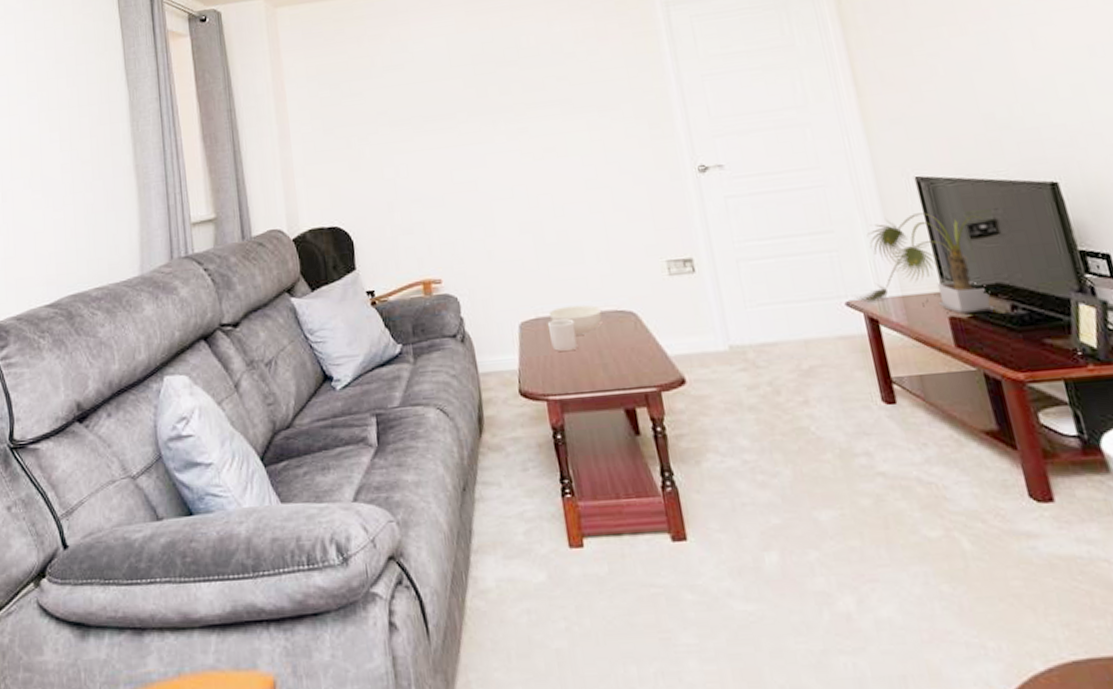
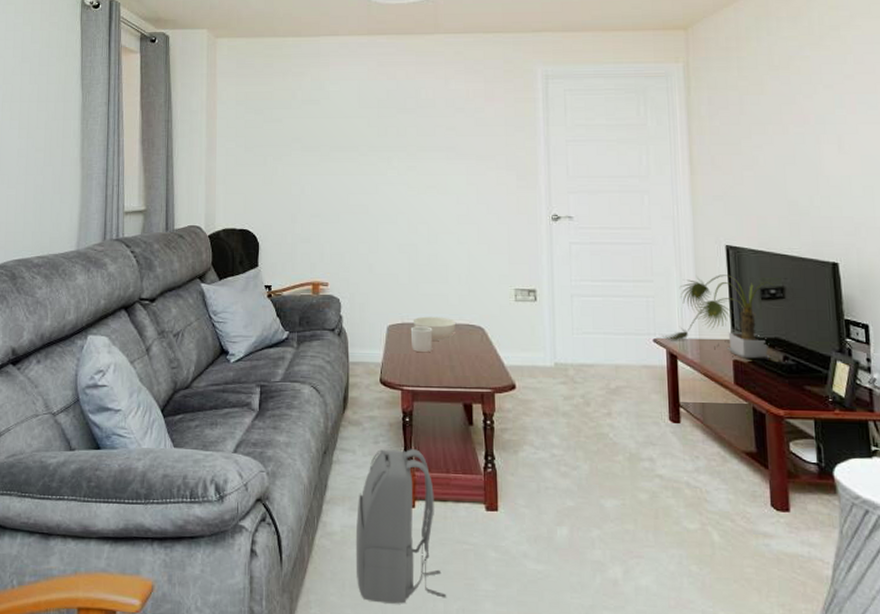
backpack: none [512,473,638,675] -> present [355,449,446,604]

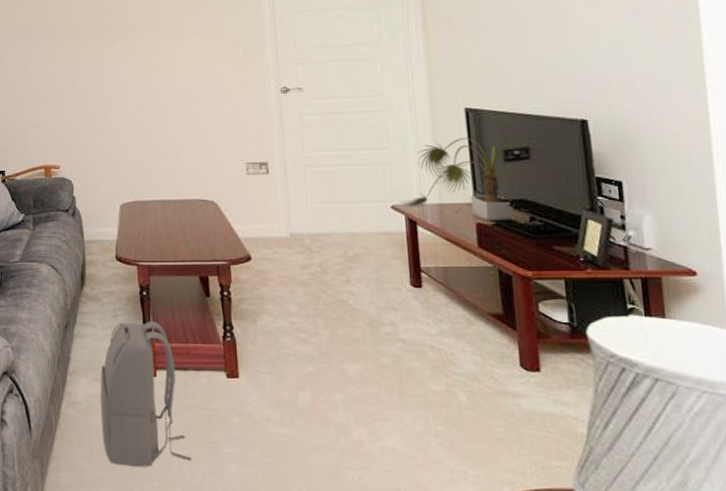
mug: present [410,326,433,353] -> none [143,203,166,229]
bowl: present [413,316,457,341] -> none [145,193,189,217]

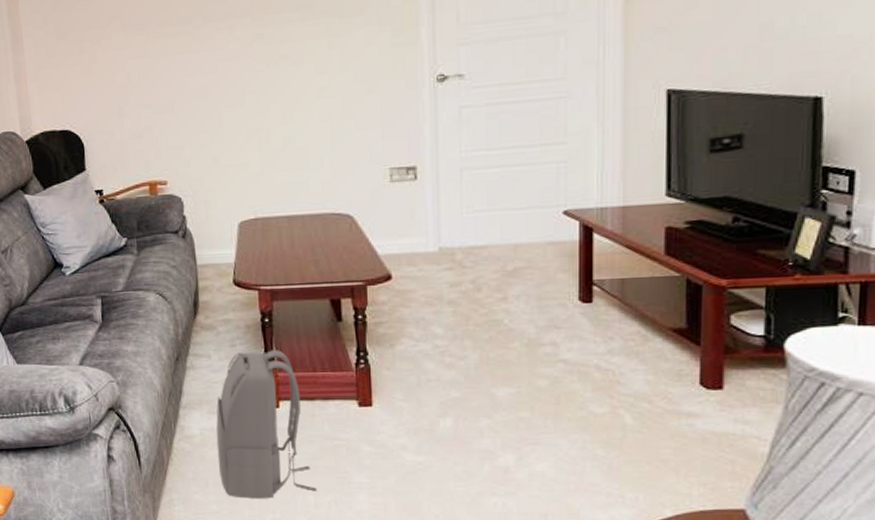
plant: present [399,138,521,224] -> none [574,126,733,227]

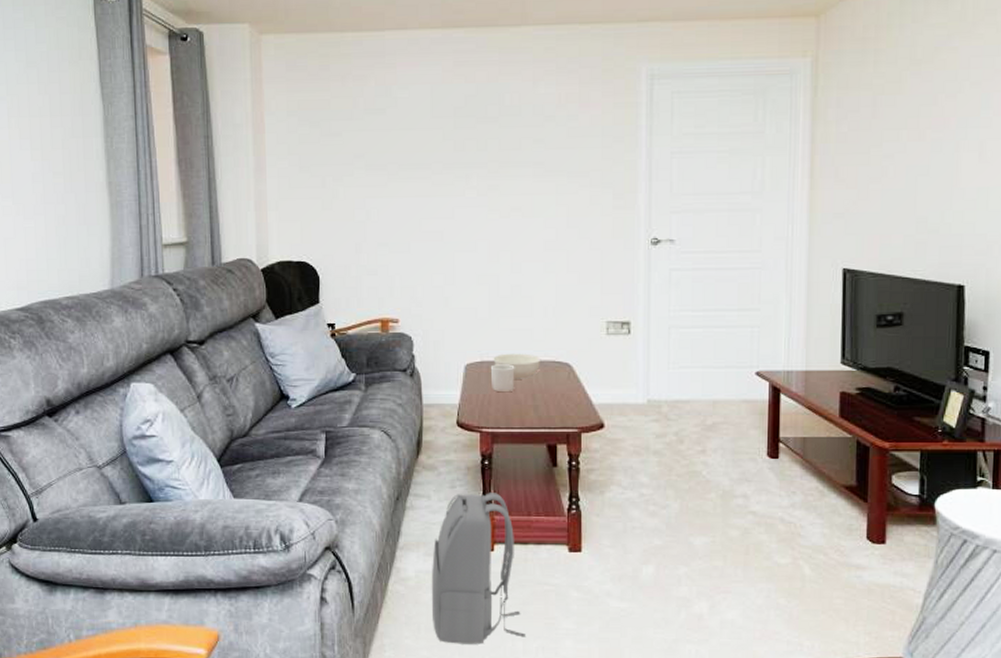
mug: none [265,219,293,249] -> present [490,364,515,393]
bowl: none [268,207,320,234] -> present [493,353,541,379]

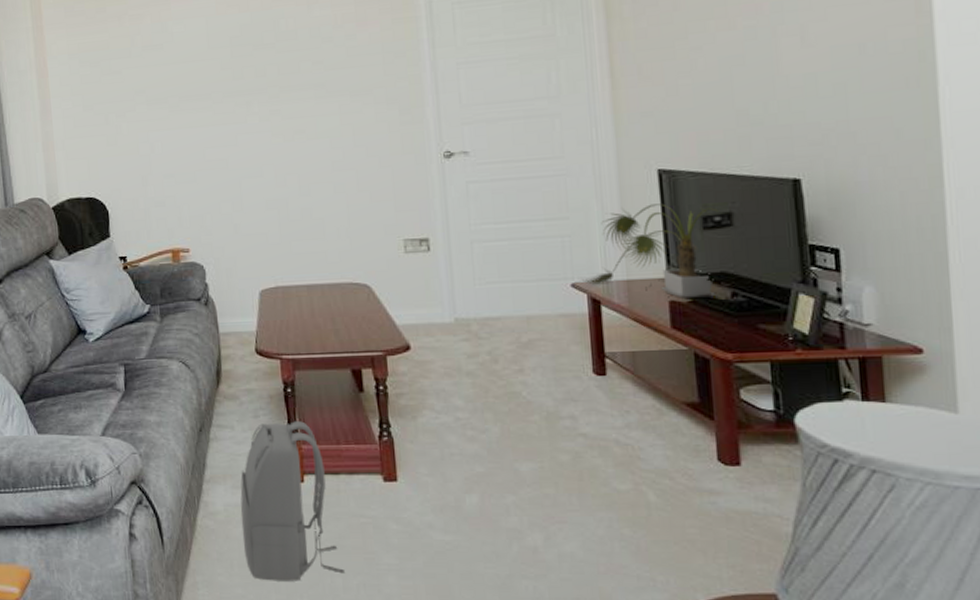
mug: present [490,364,515,393] -> none [285,288,313,318]
bowl: present [493,353,541,379] -> none [288,276,338,303]
plant: none [765,301,895,393] -> present [581,203,722,301]

